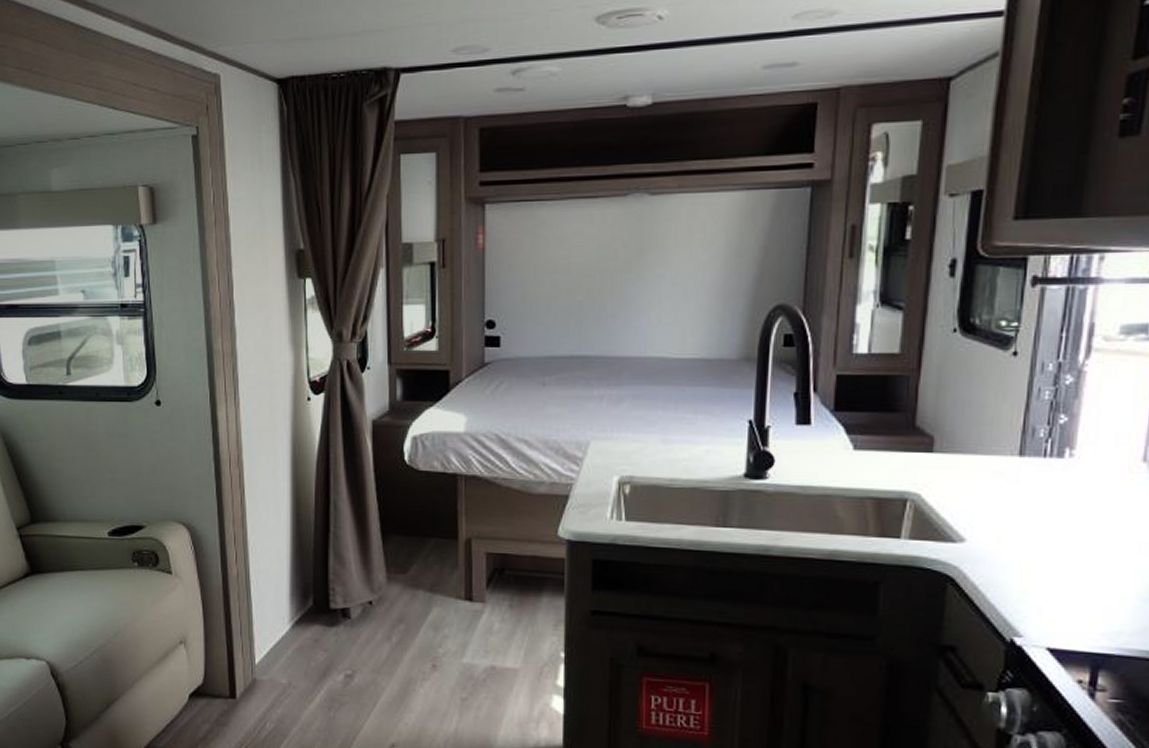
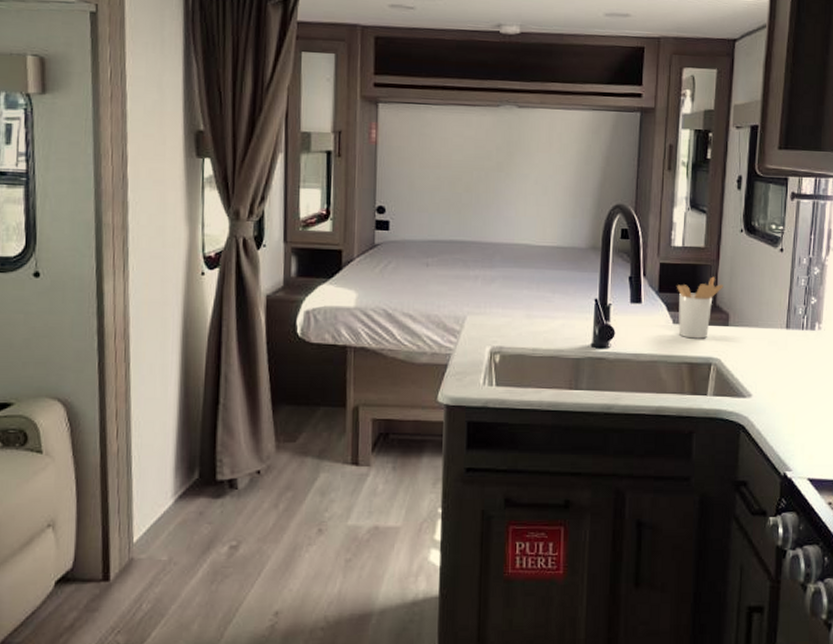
utensil holder: none [860,390,927,468] -> present [677,276,724,339]

